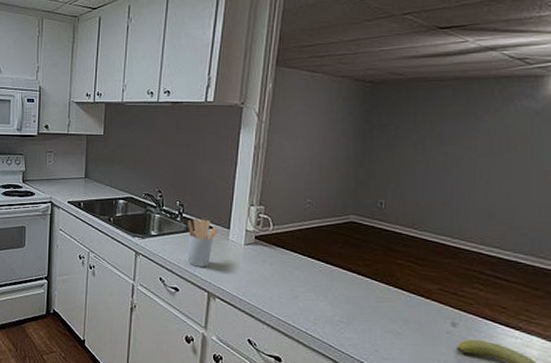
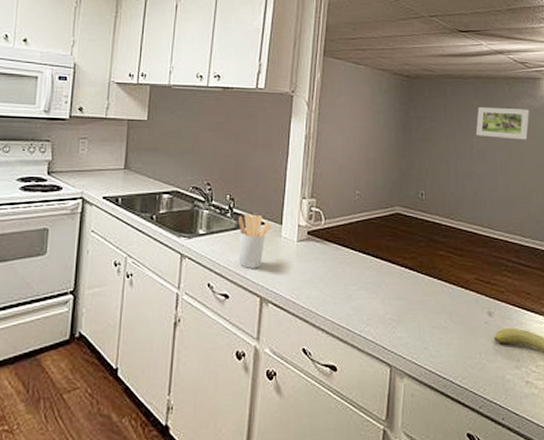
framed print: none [451,111,524,146] -> present [475,106,529,140]

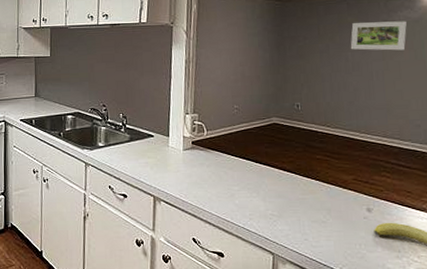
utensil holder: present [238,214,272,268] -> none [131,128,160,173]

